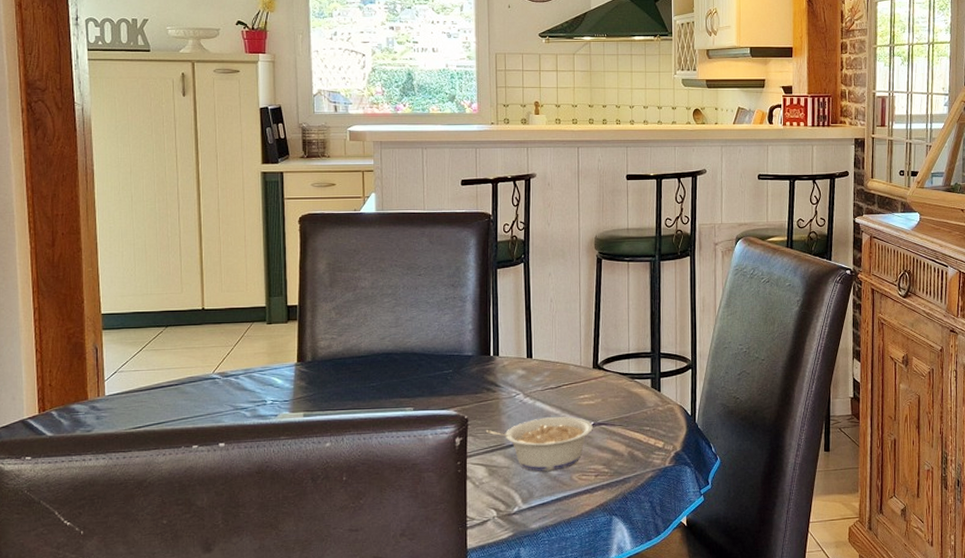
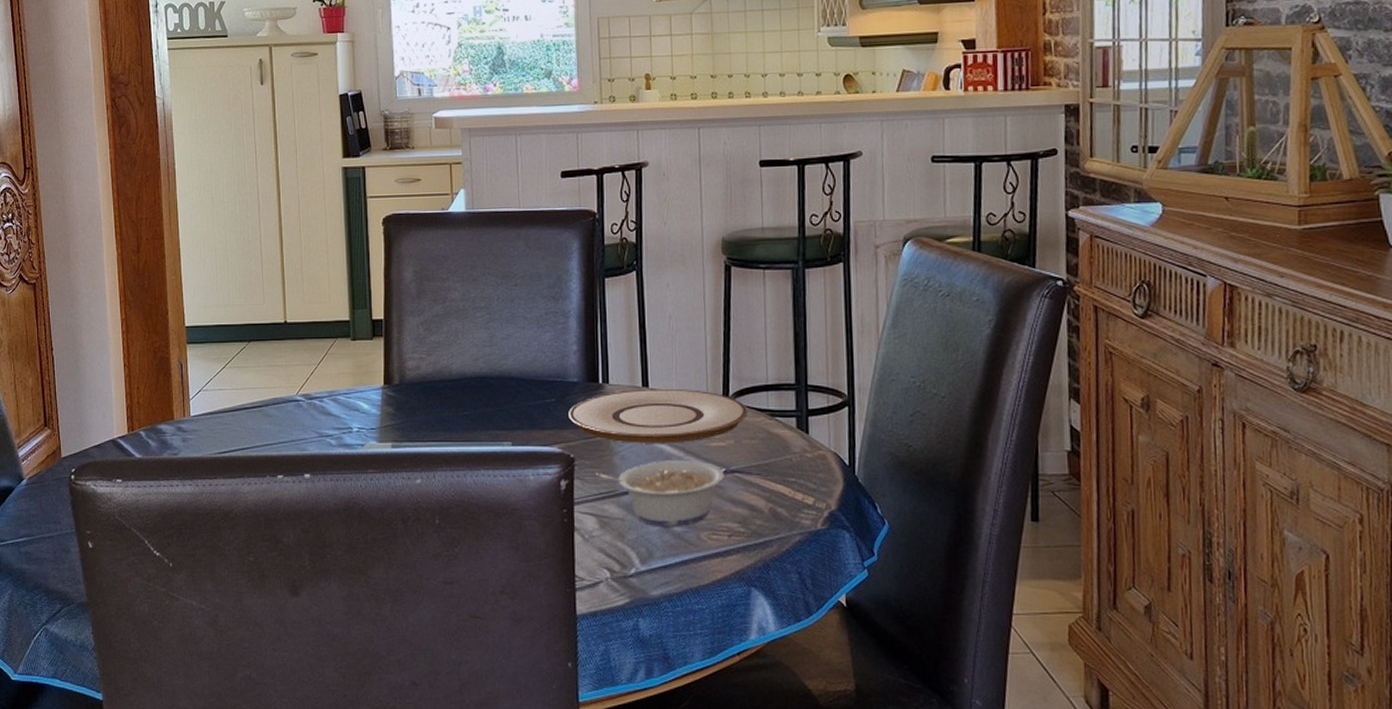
plate: none [464,358,614,405] -> present [568,388,749,443]

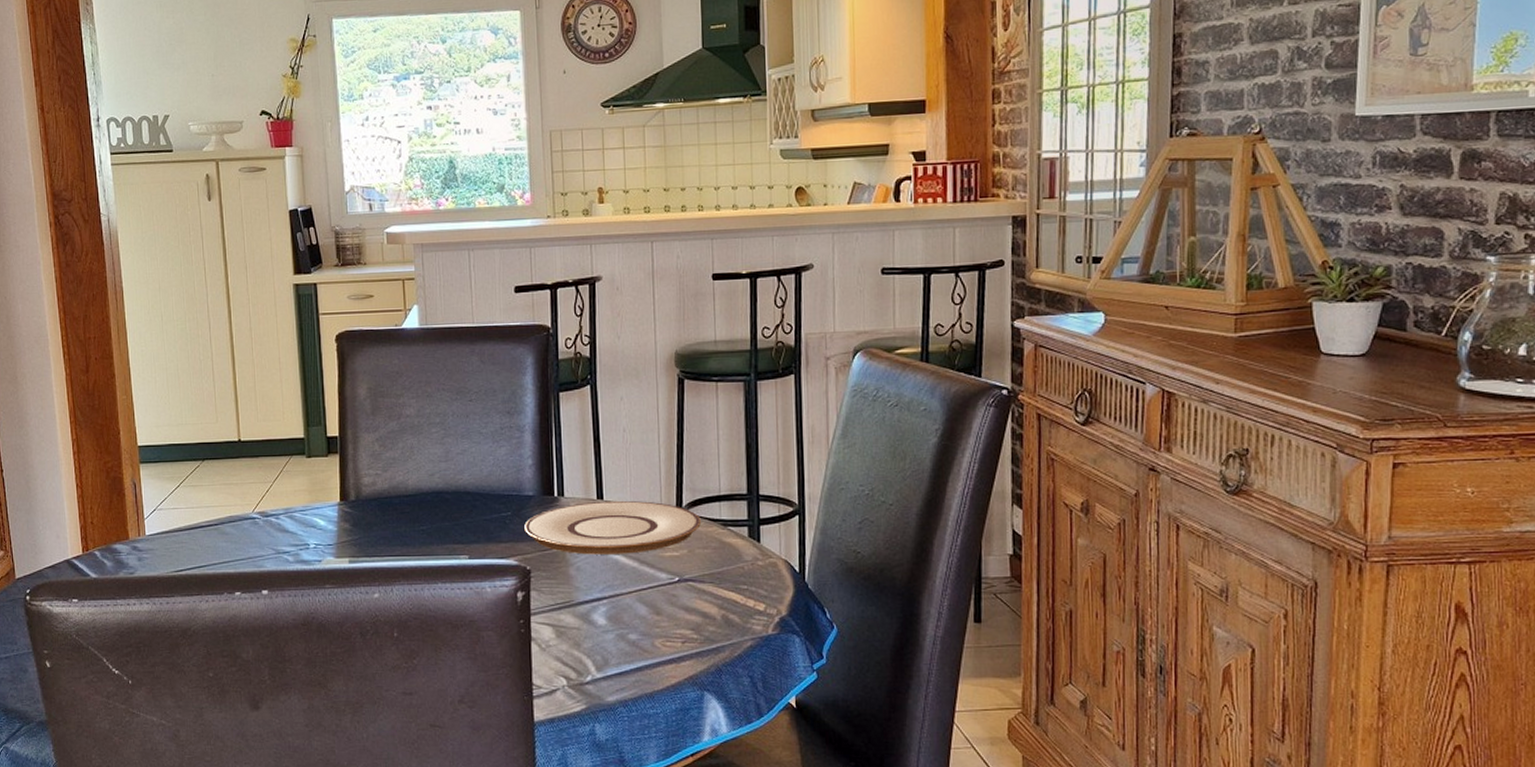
legume: present [595,460,724,526] -> none [551,570,678,634]

